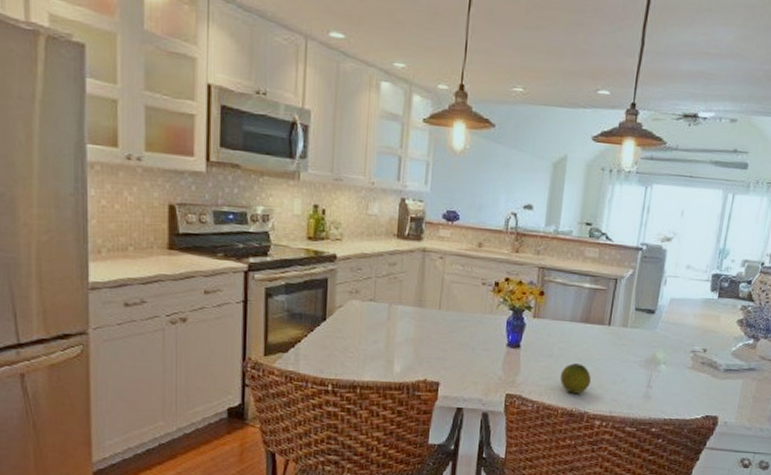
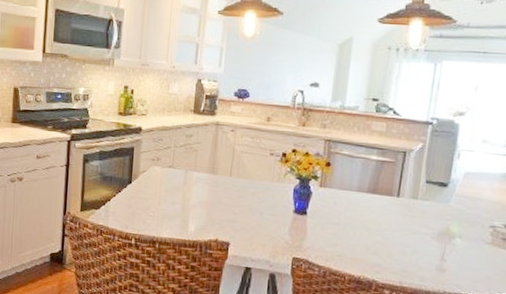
fruit: present [559,363,591,394] -> none [346,232,379,262]

